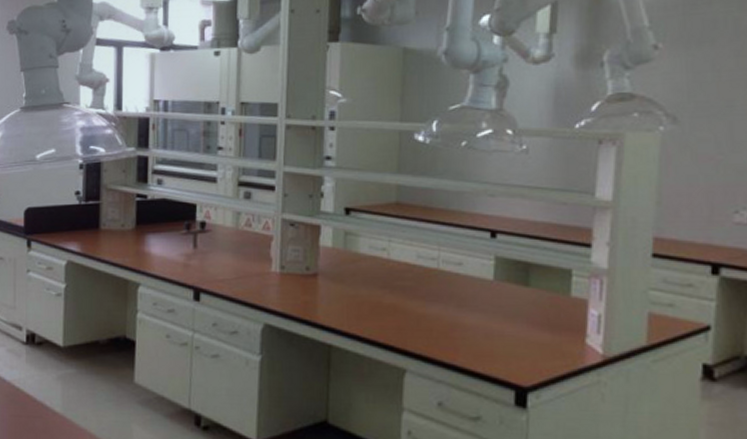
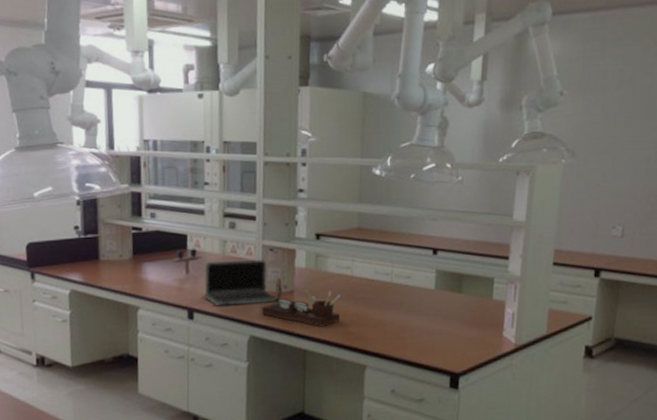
laptop: none [209,235,297,288] -> present [201,259,277,306]
desk organizer: none [279,257,375,319] -> present [262,277,341,327]

